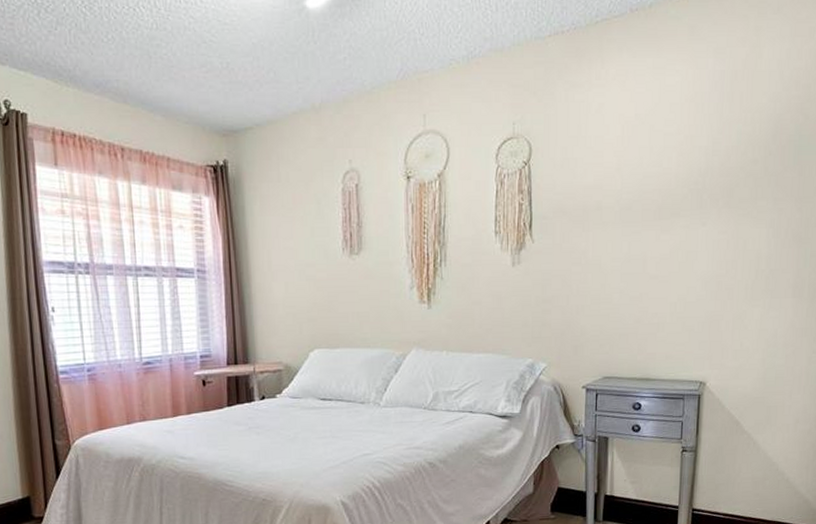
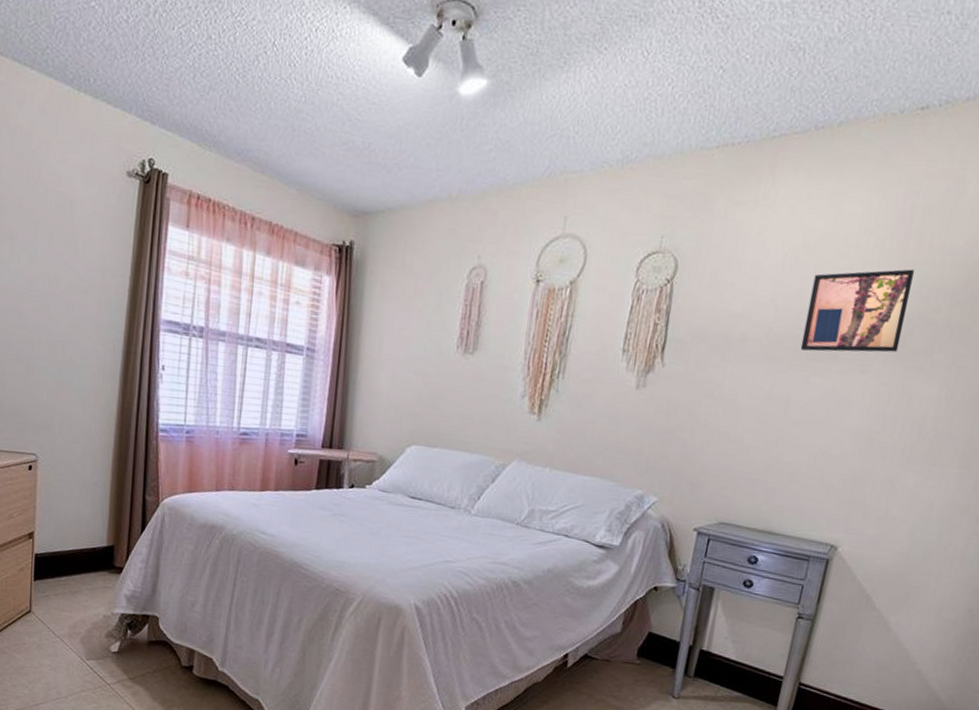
wall art: none [648,128,732,213] -> present [800,269,914,353]

